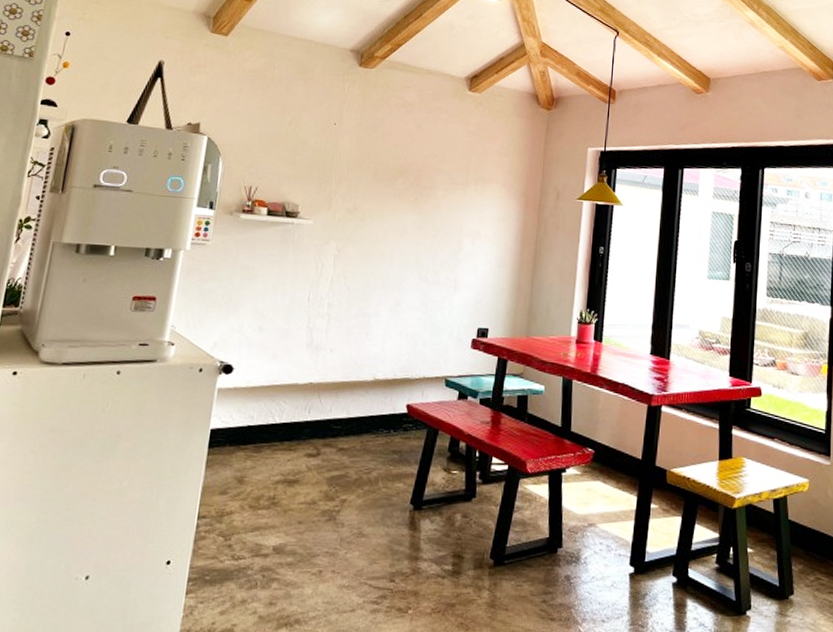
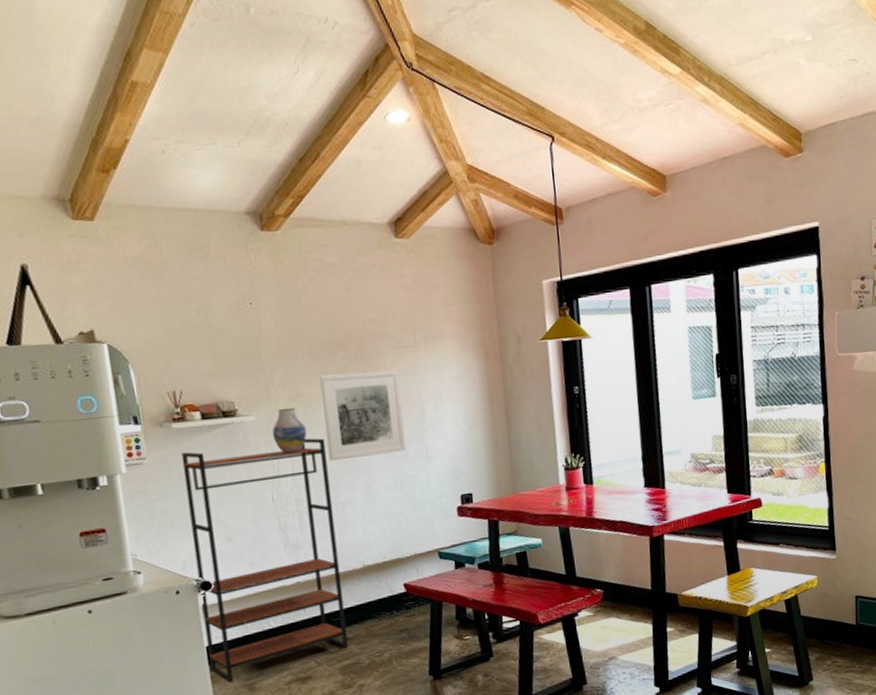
bookshelf: none [209,241,368,471] -> present [182,438,349,684]
vase: none [323,218,355,260] -> present [272,407,307,454]
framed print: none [367,196,447,278] -> present [319,370,406,462]

